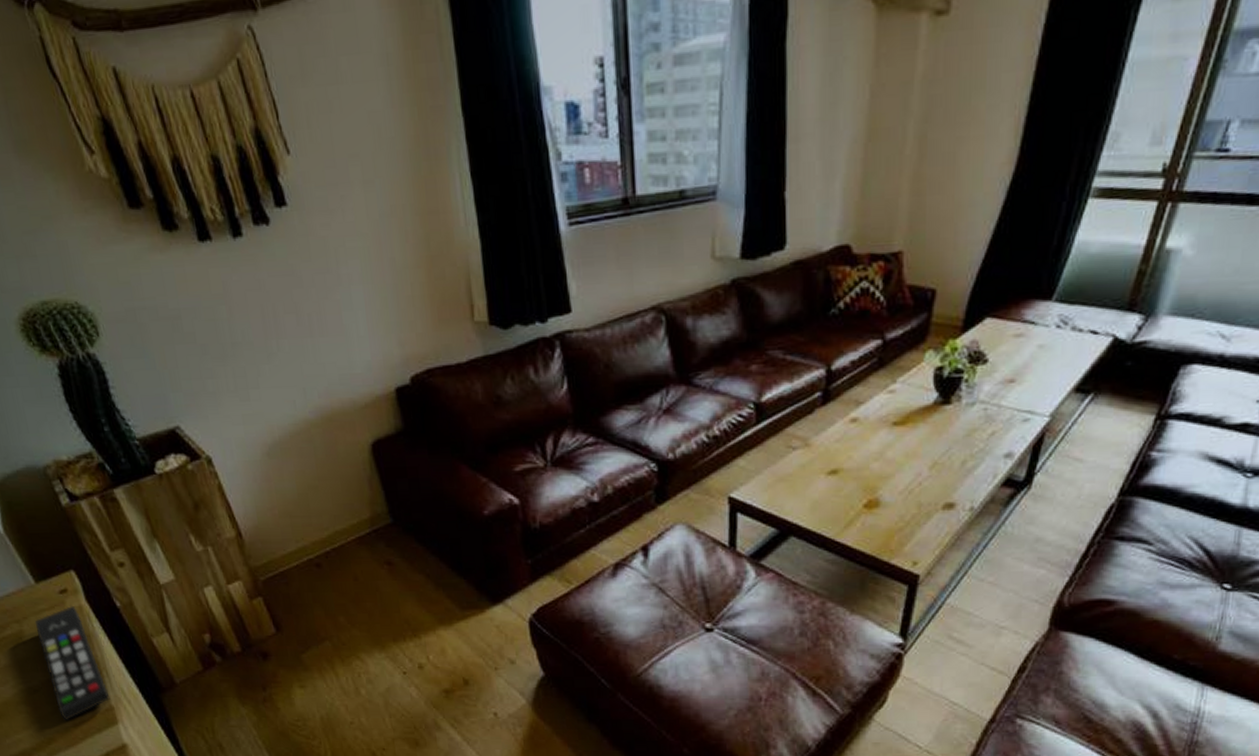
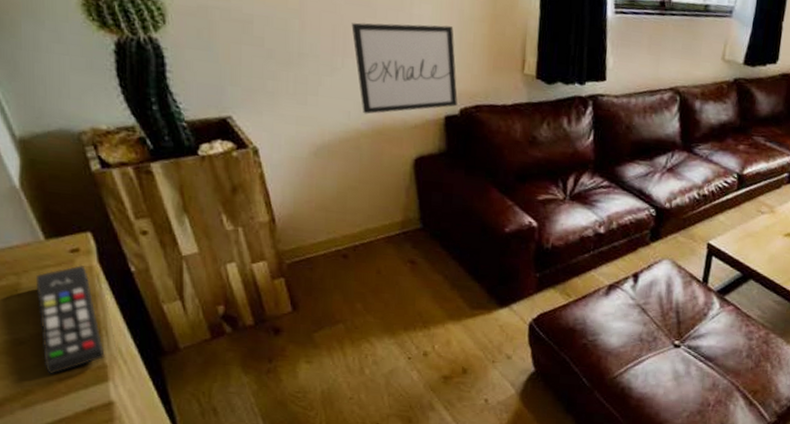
wall art: none [279,280,406,401] -> present [351,22,458,114]

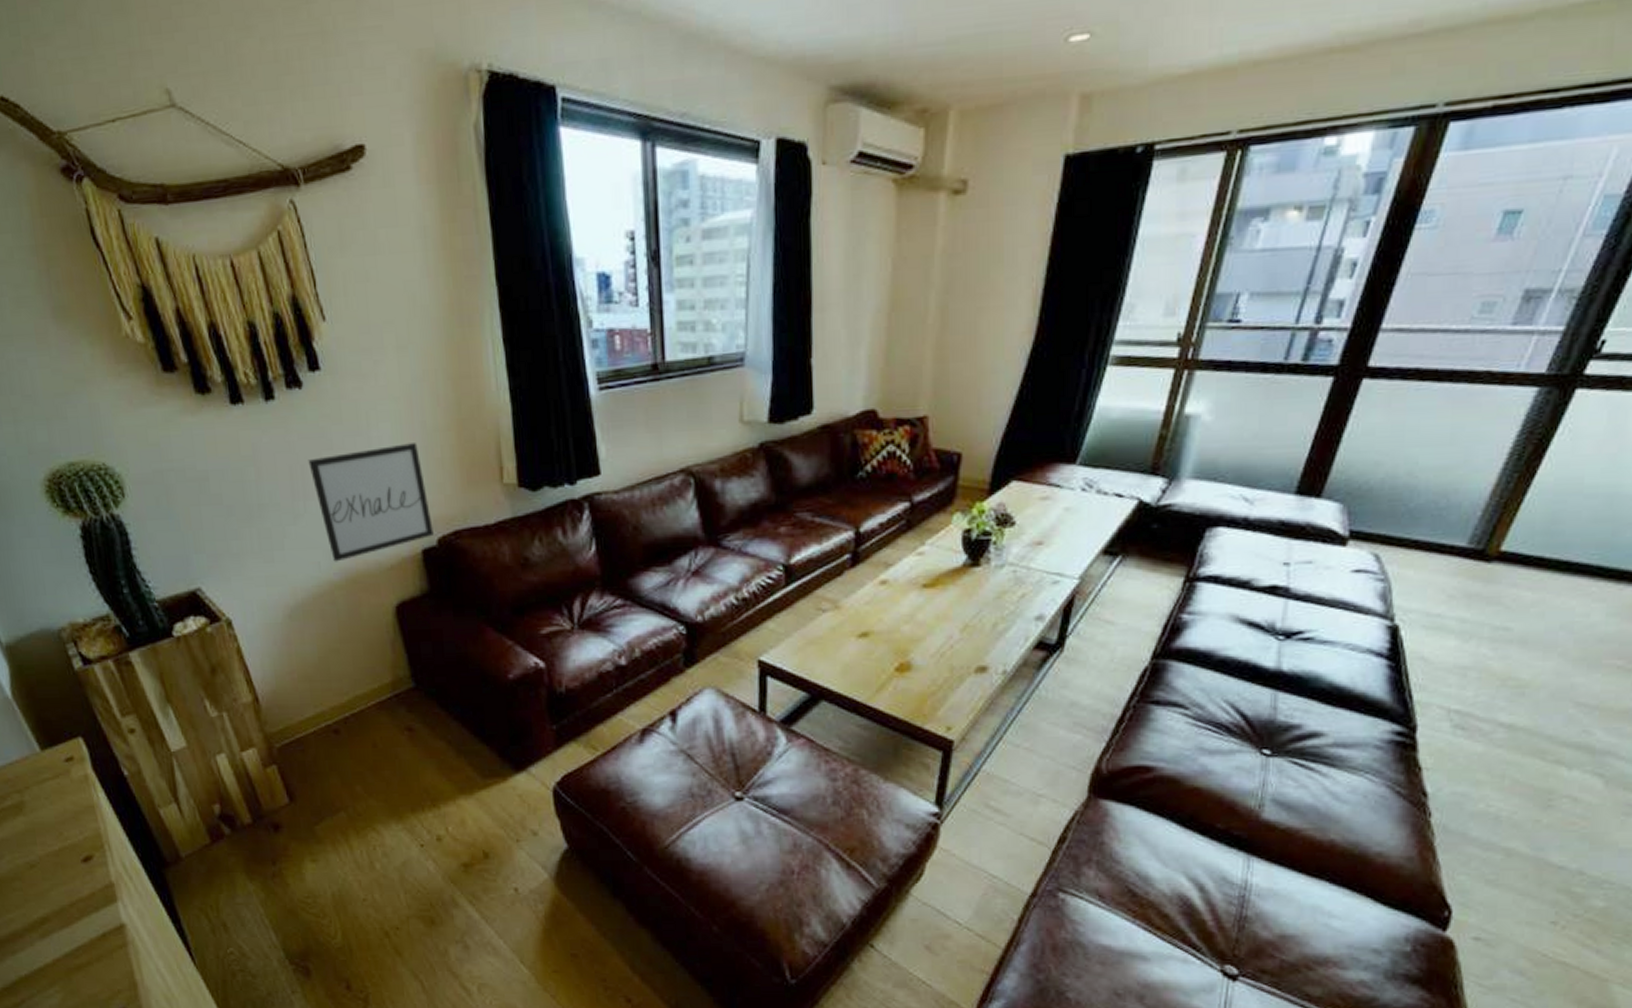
remote control: present [35,264,105,375] -> none [36,774,111,899]

